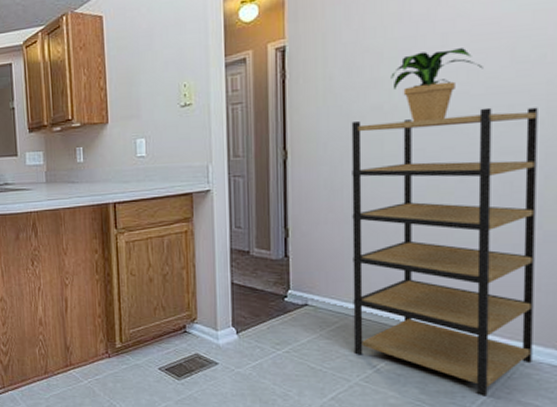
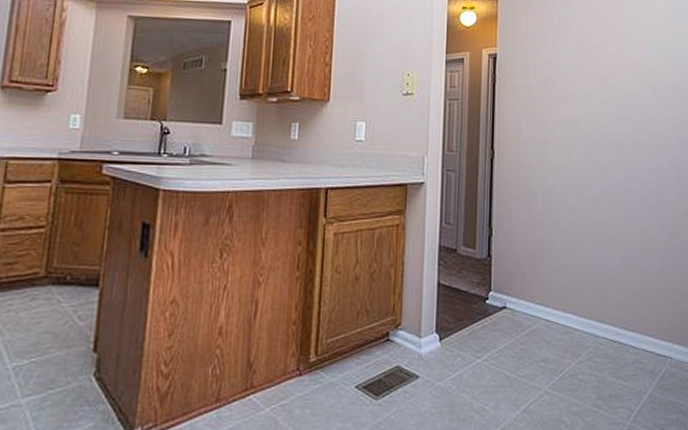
shelving unit: present [351,107,538,397] -> none [544,130,677,398]
potted plant: present [391,48,483,122] -> none [575,78,637,138]

